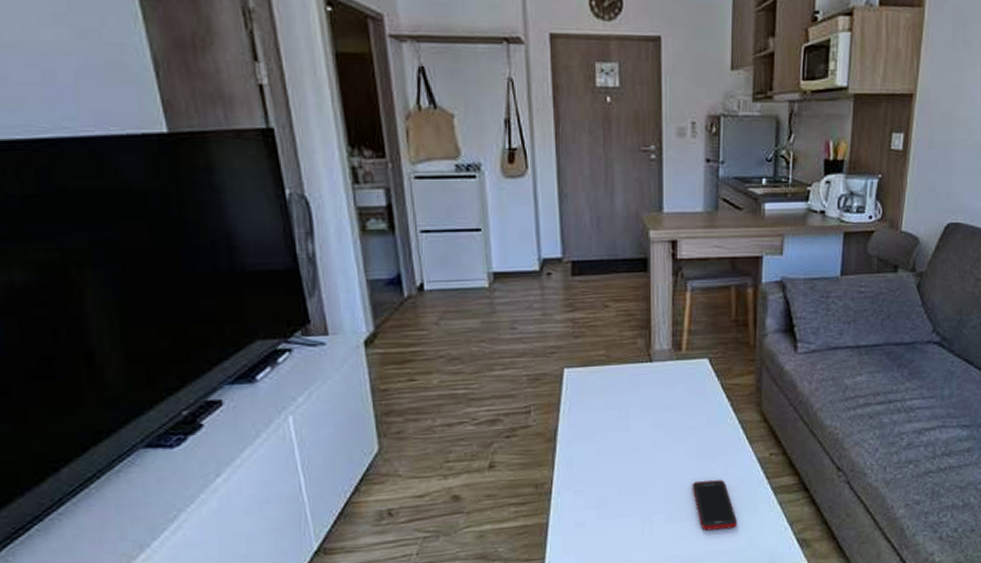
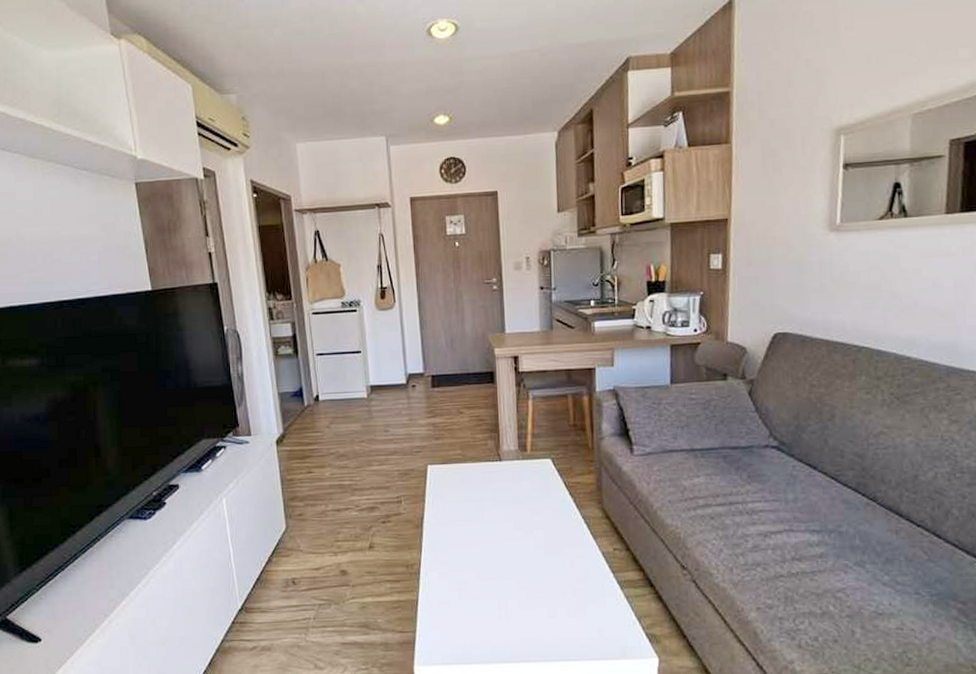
cell phone: present [692,480,738,531] -> none [542,571,587,618]

